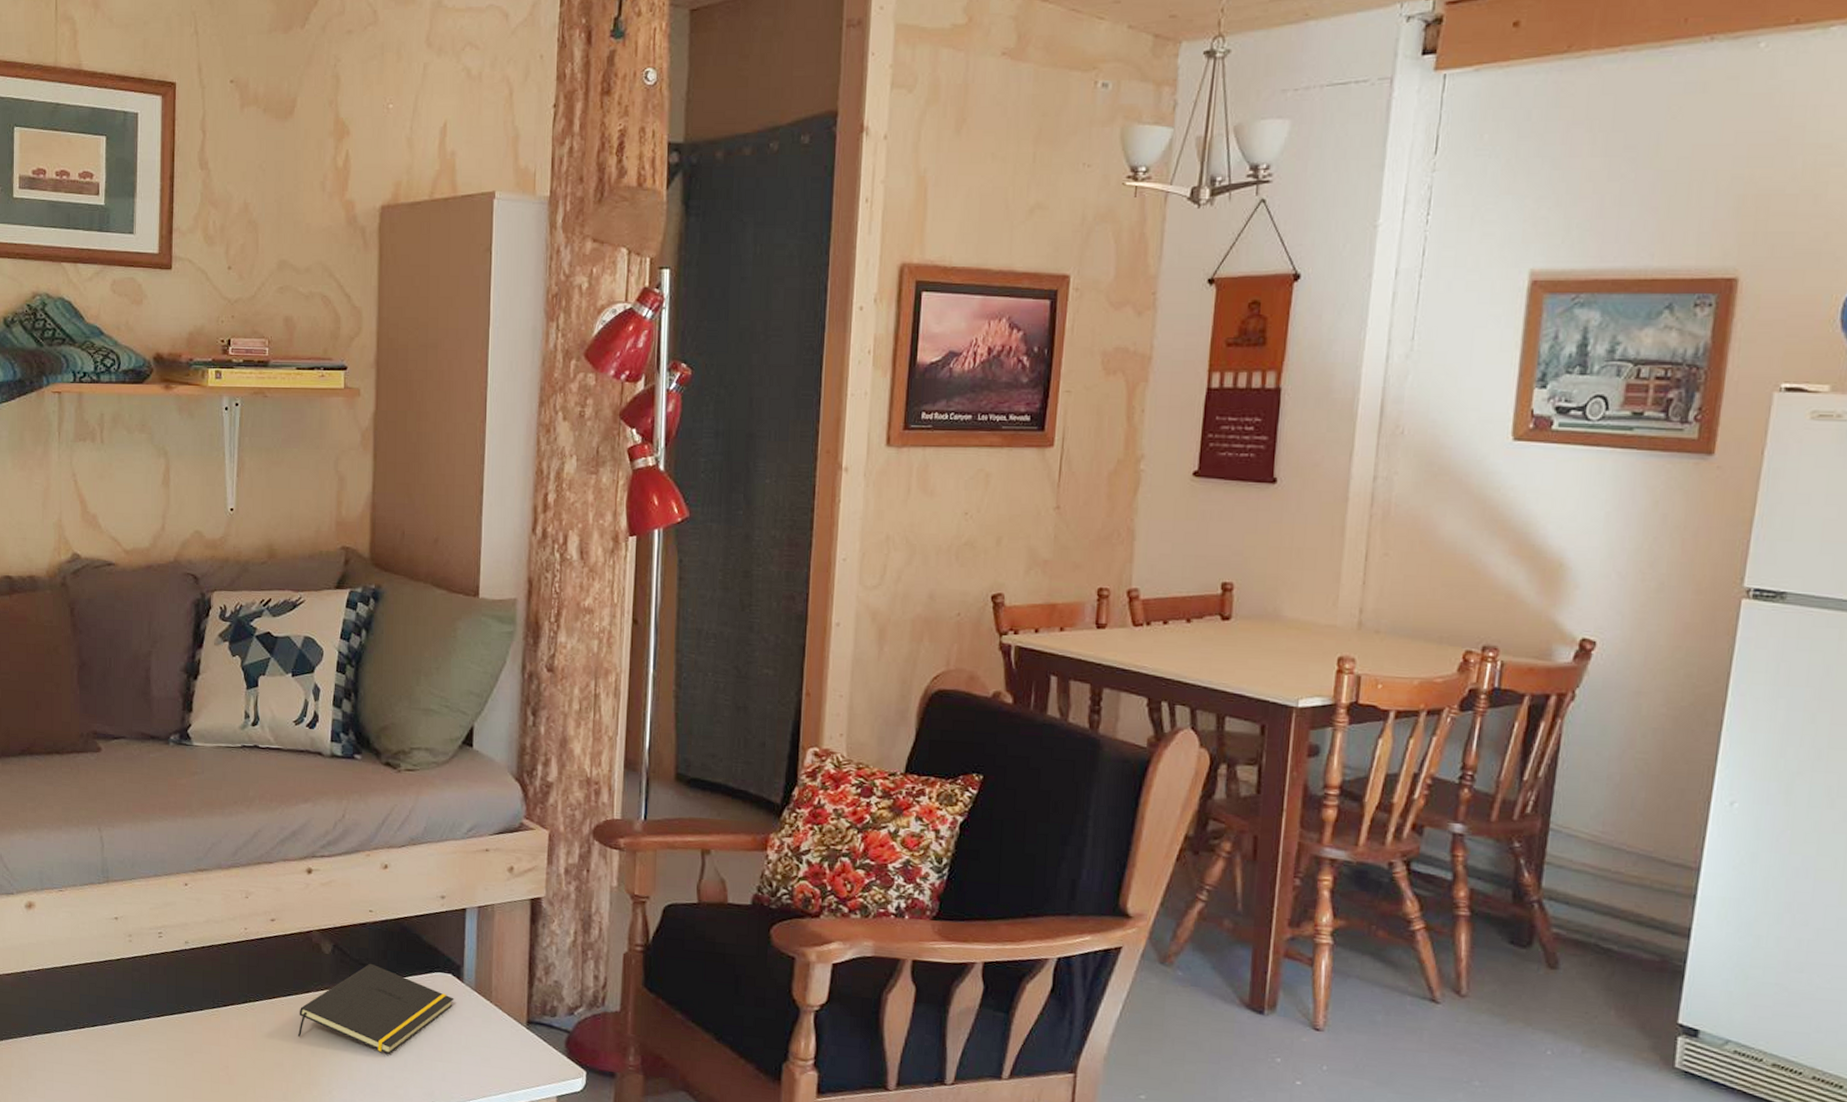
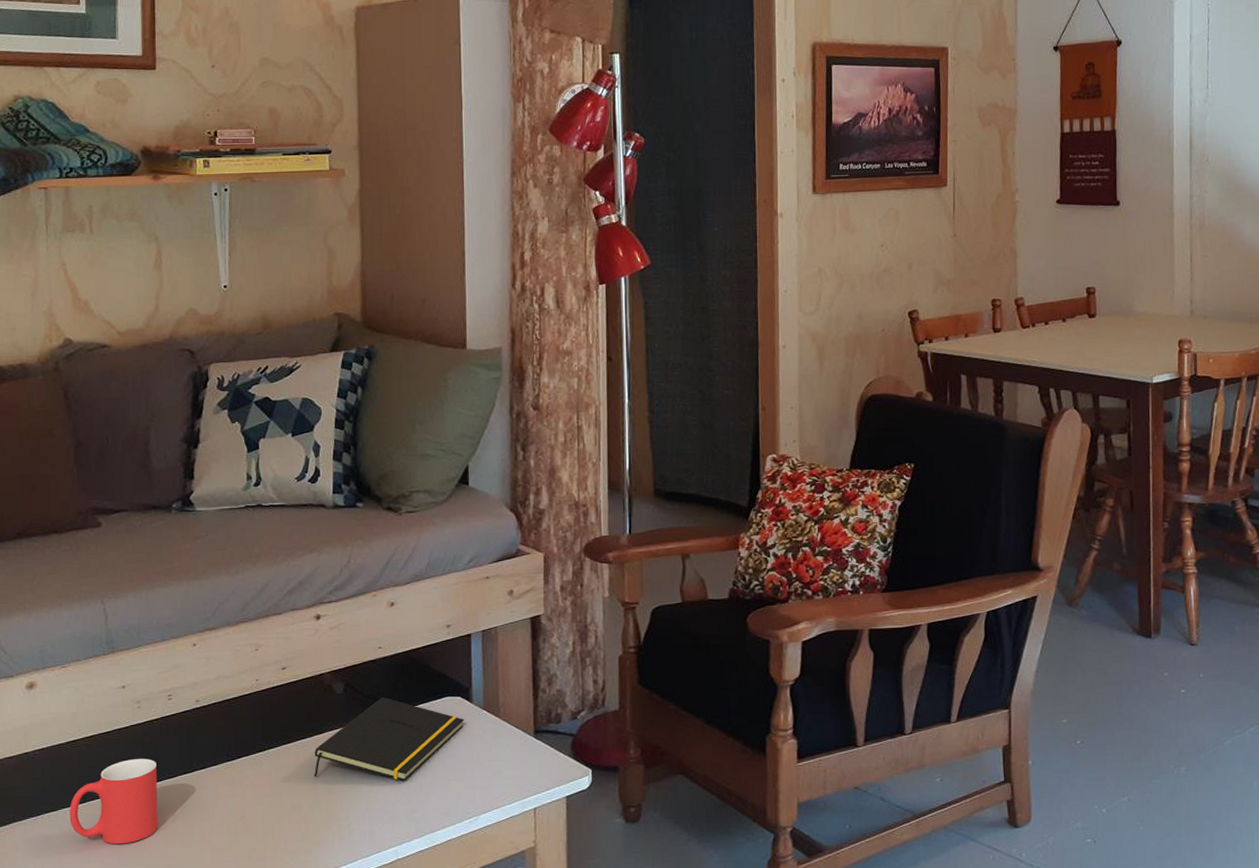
mug: none [61,992,145,1076] -> present [69,759,159,845]

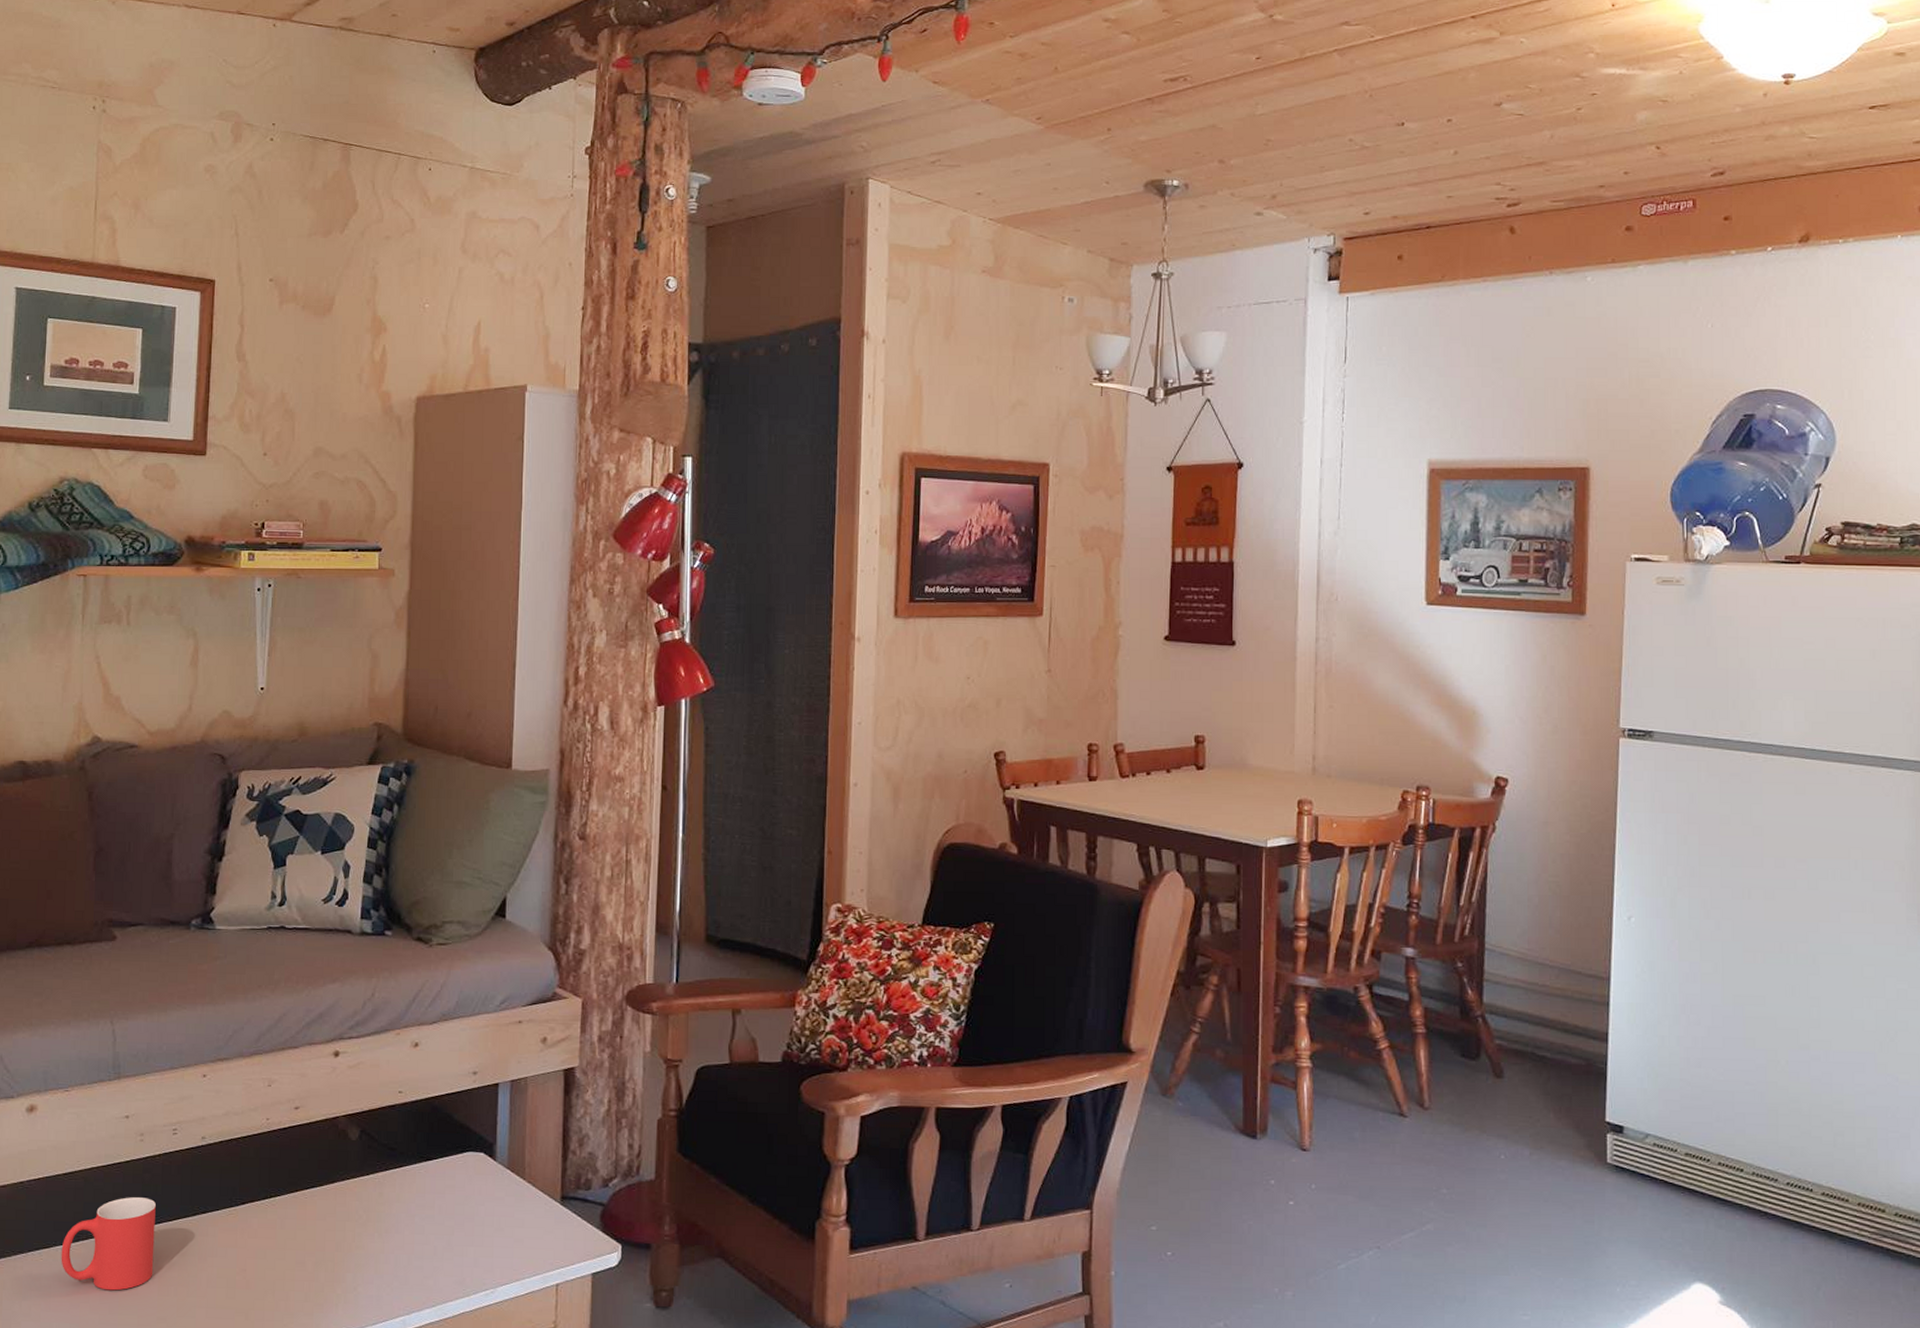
notepad: present [314,697,465,782] -> none [321,1147,487,1244]

